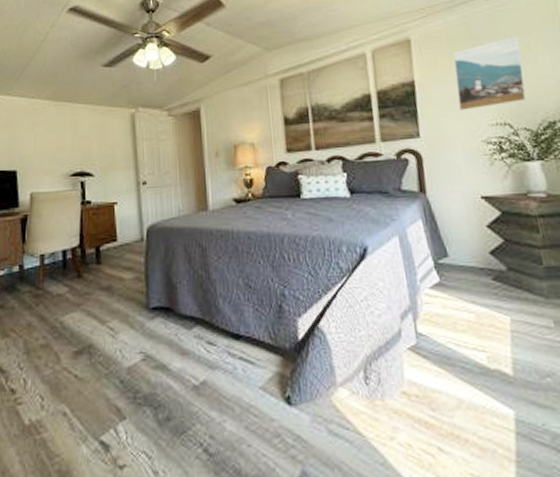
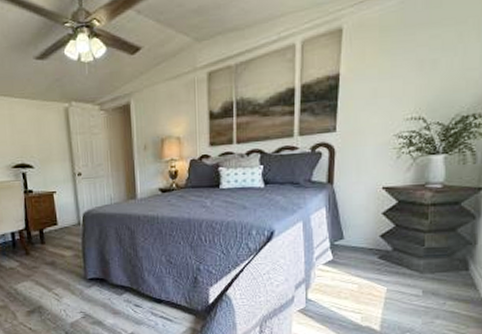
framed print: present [453,36,527,110] -> none [379,24,453,105]

